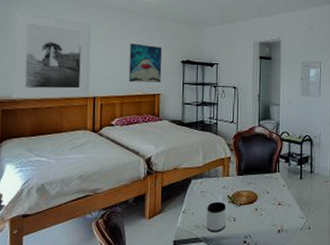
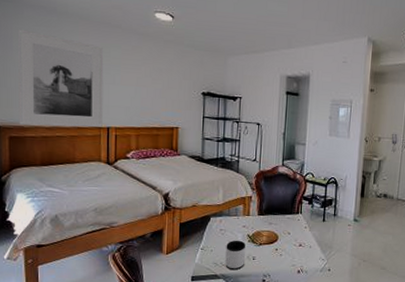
wall art: present [128,43,163,82] -> none [144,71,181,115]

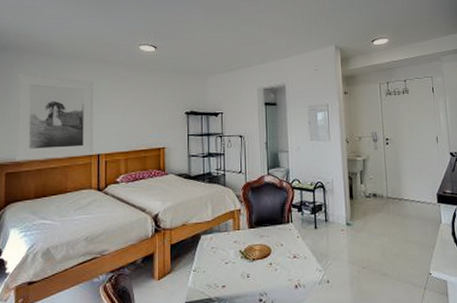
mug: present [225,240,246,271] -> none [219,257,240,292]

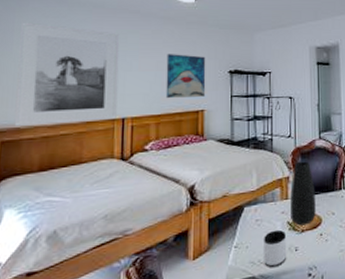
wall art: none [132,97,166,137] -> present [165,54,206,98]
mug: none [219,257,240,292] -> present [264,229,287,268]
vase: none [242,195,266,255] -> present [290,161,316,226]

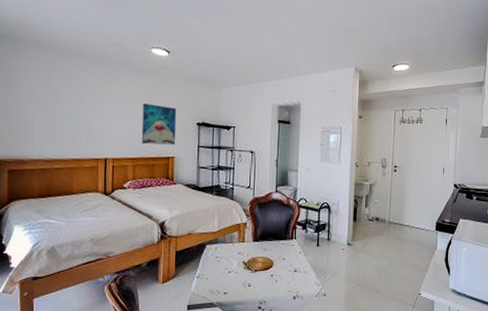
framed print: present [14,22,120,126] -> none [18,66,102,159]
mug: present [264,229,287,268] -> none [221,267,241,298]
vase: present [290,161,316,226] -> none [246,210,269,266]

